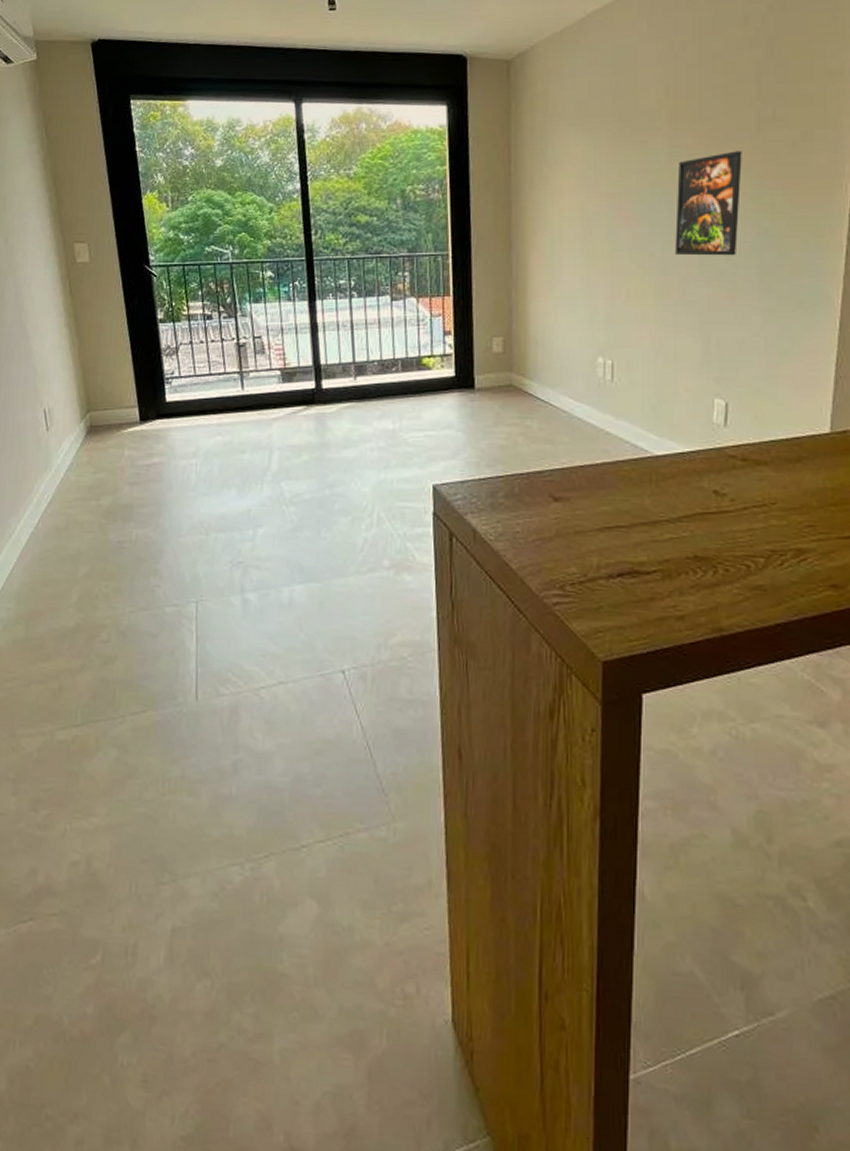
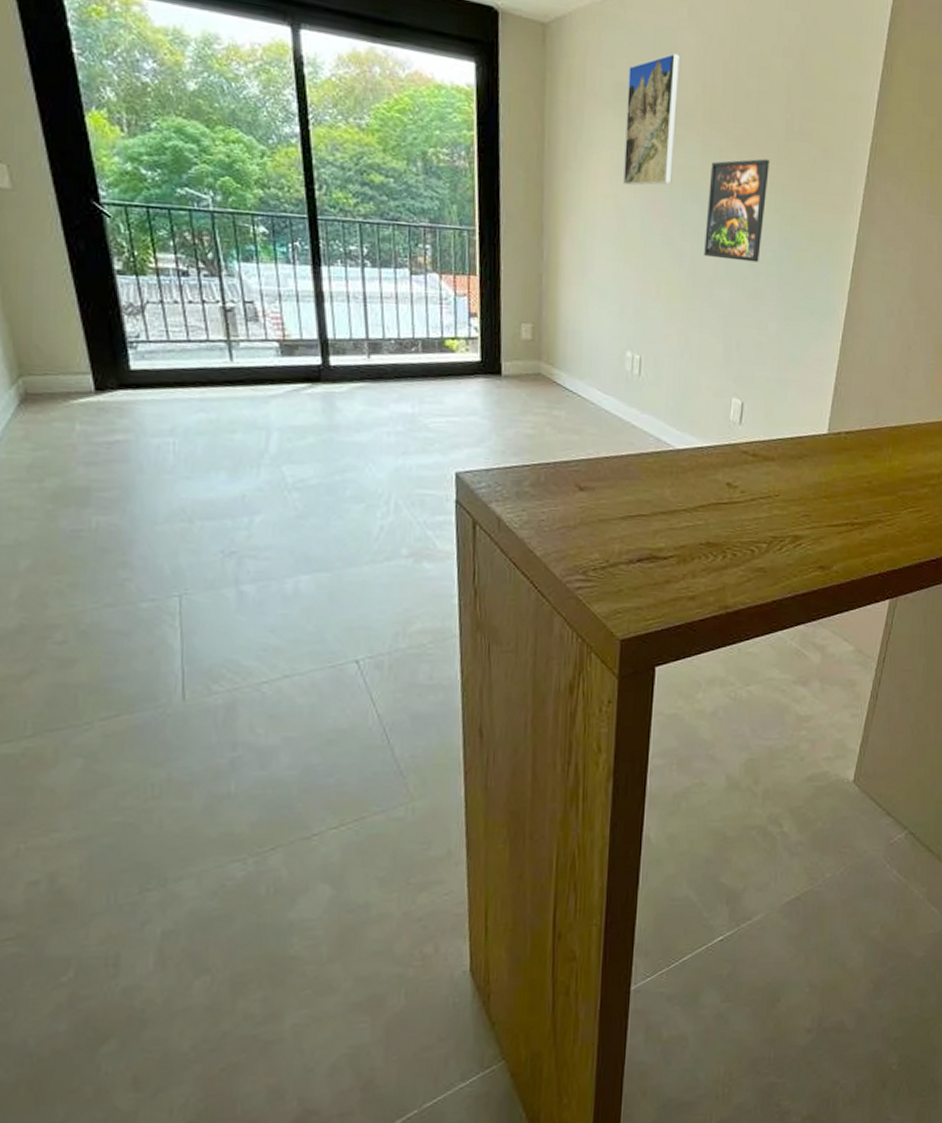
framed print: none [589,65,642,194] -> present [623,53,681,186]

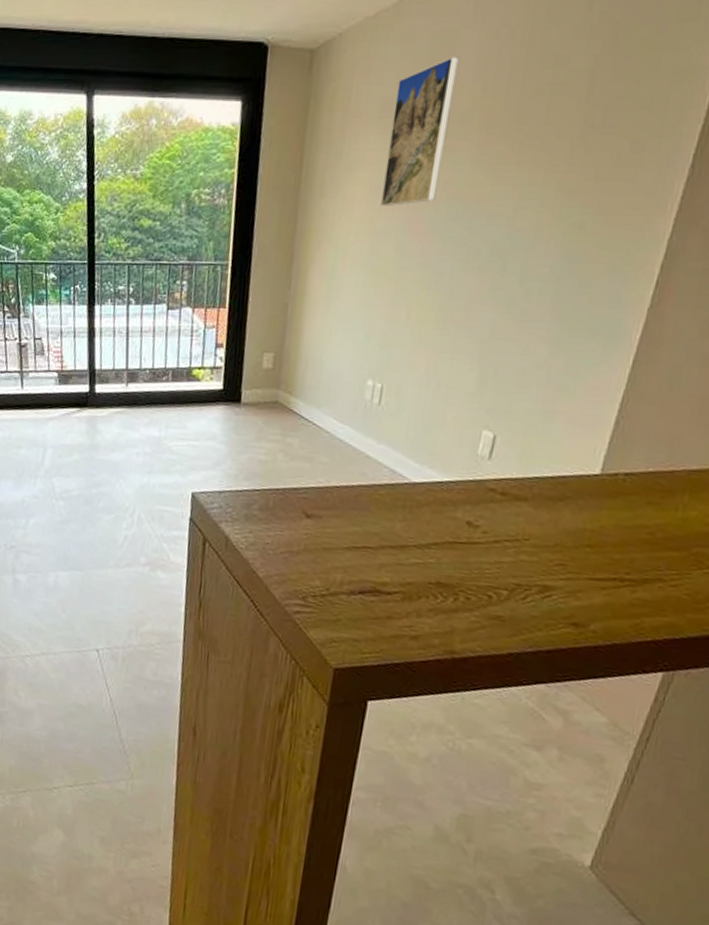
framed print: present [704,158,770,263] -> none [465,161,558,280]

